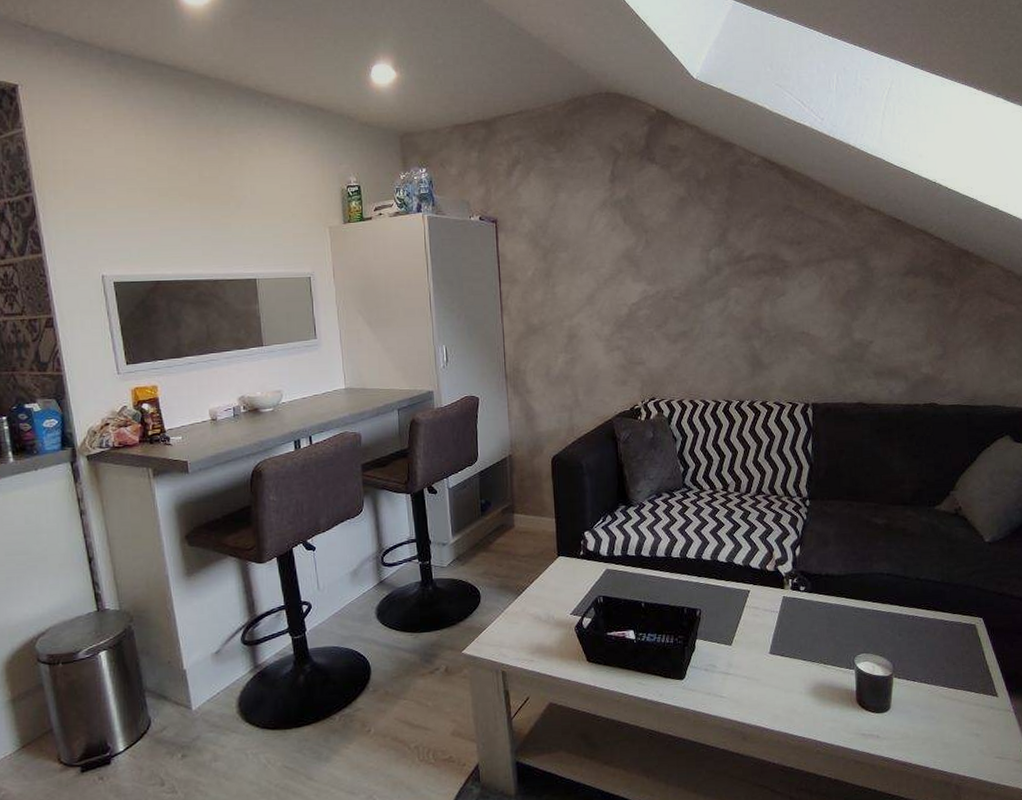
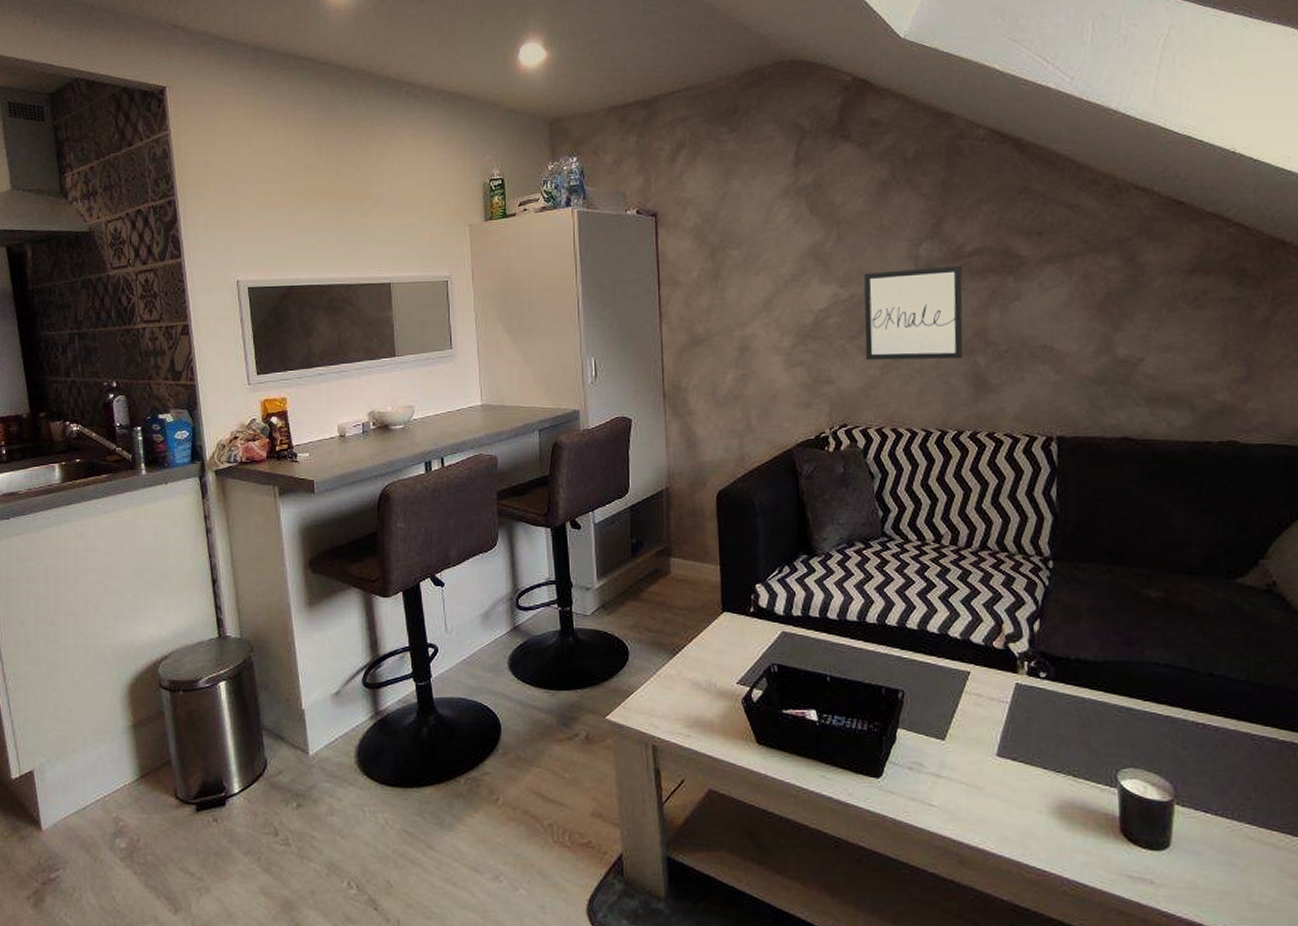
wall art: none [667,267,743,345] -> present [864,265,963,361]

